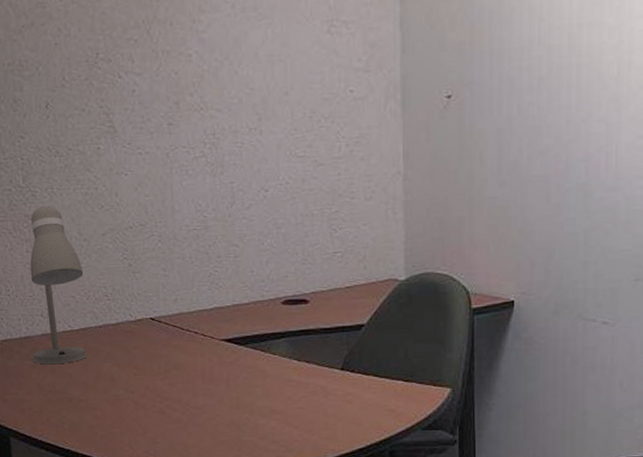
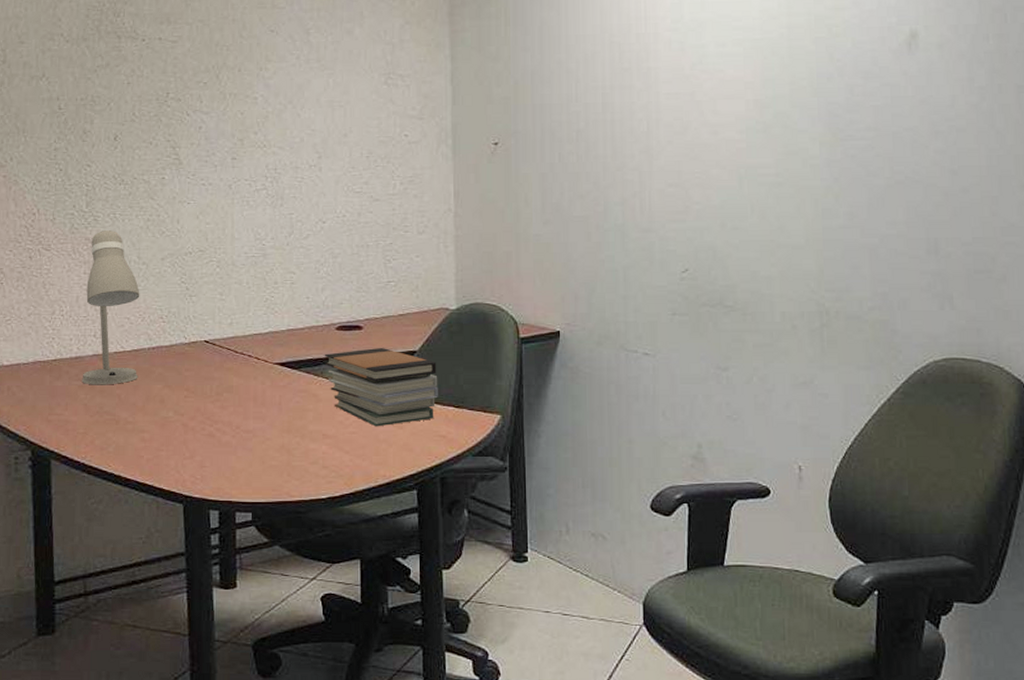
book stack: none [270,321,387,402] -> present [324,347,438,427]

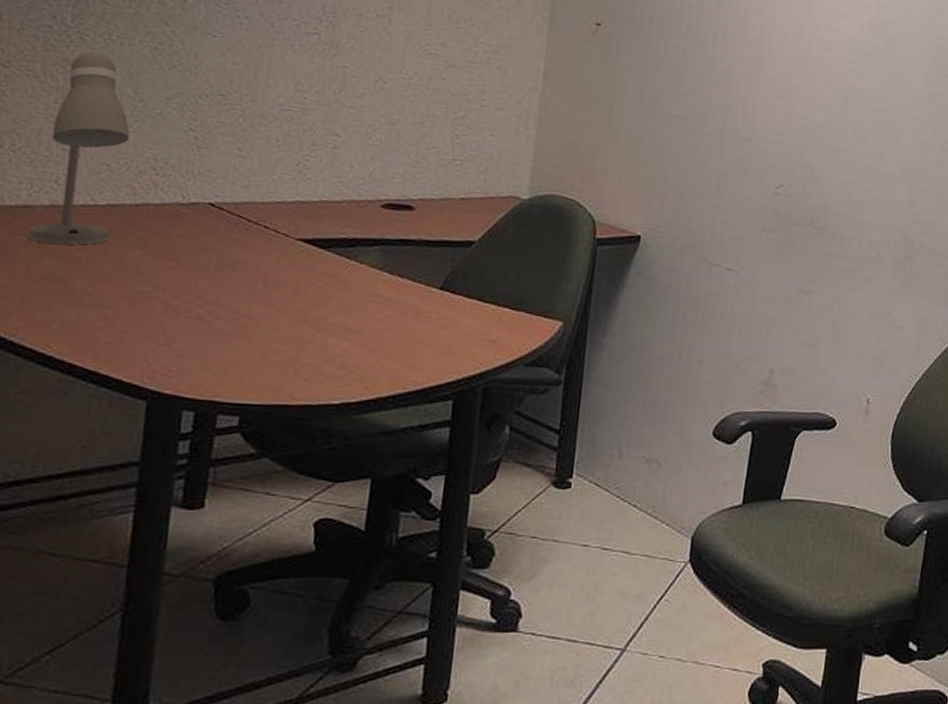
book stack: present [324,347,438,427] -> none [360,233,497,325]

